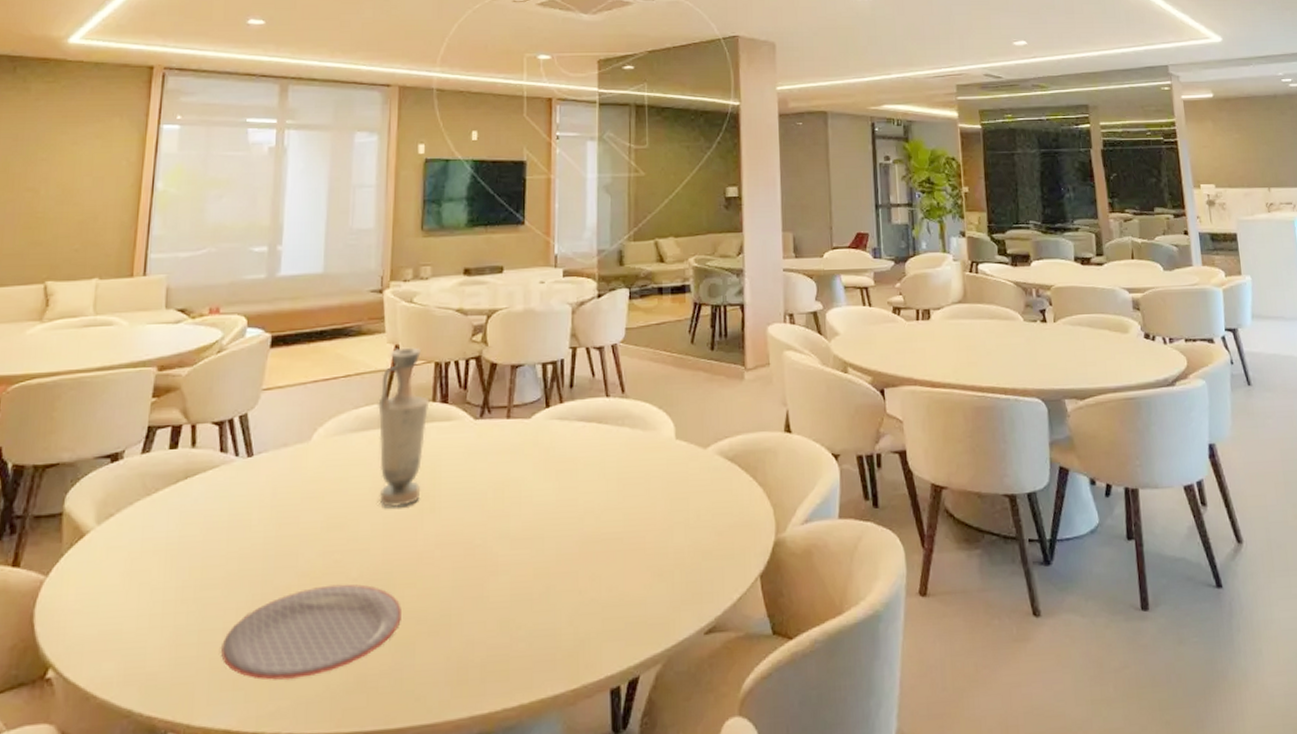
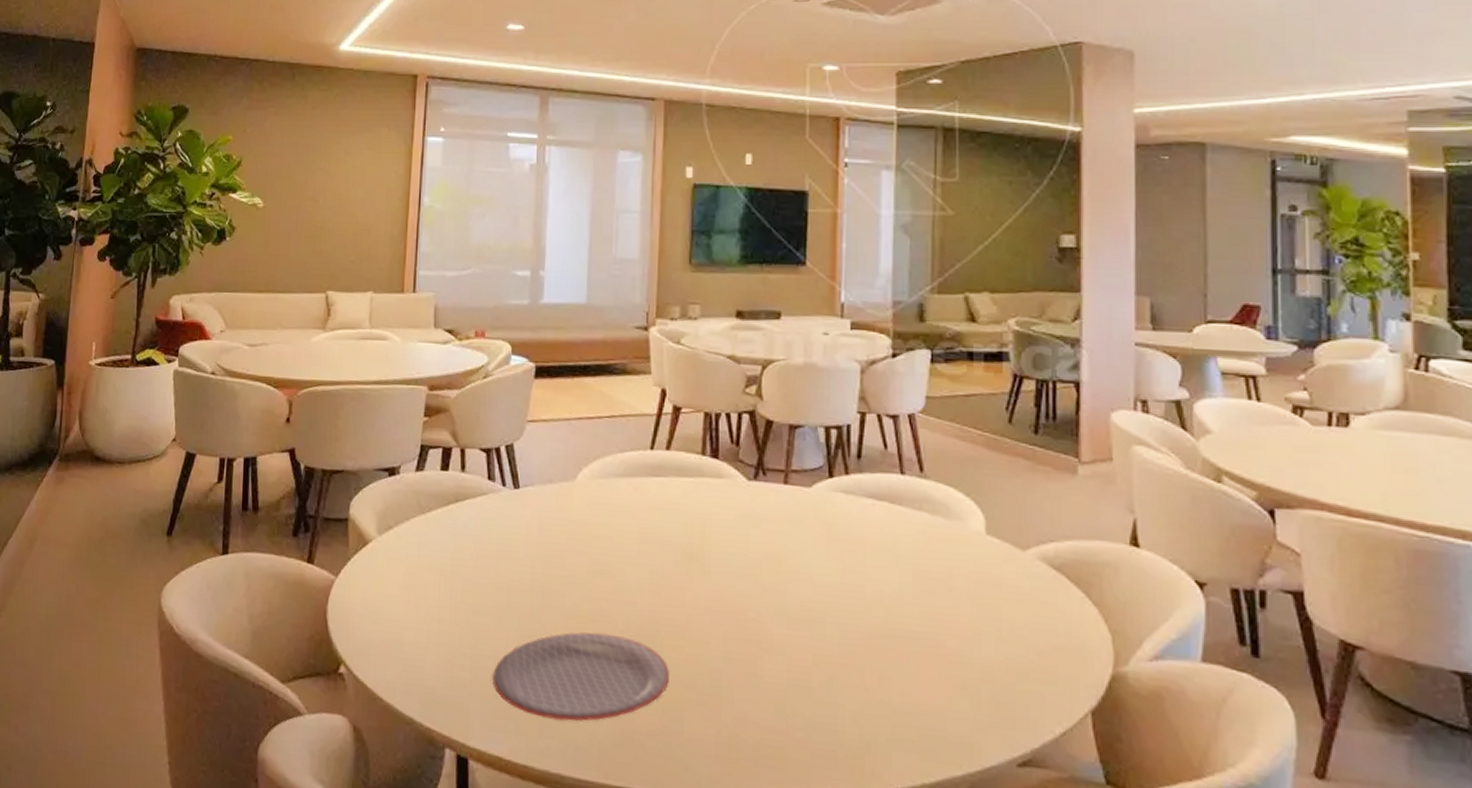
vase: present [378,347,430,508] -> none [644,392,699,564]

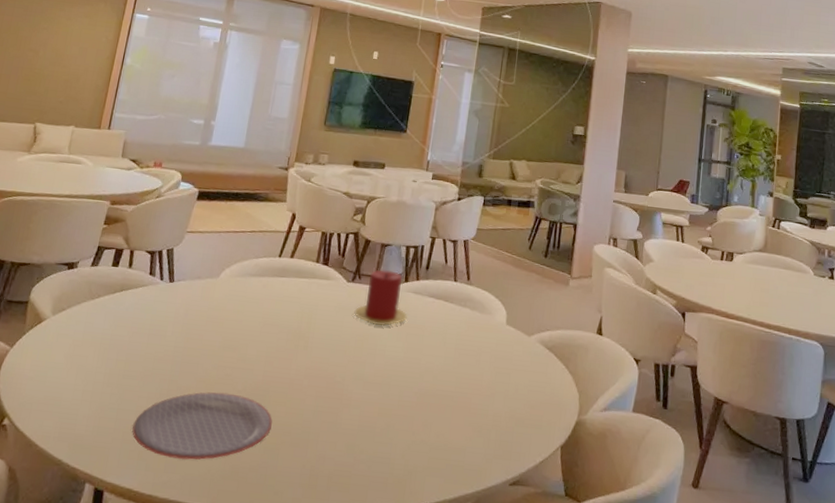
candle: none [762,461,838,541] -> present [354,269,407,327]

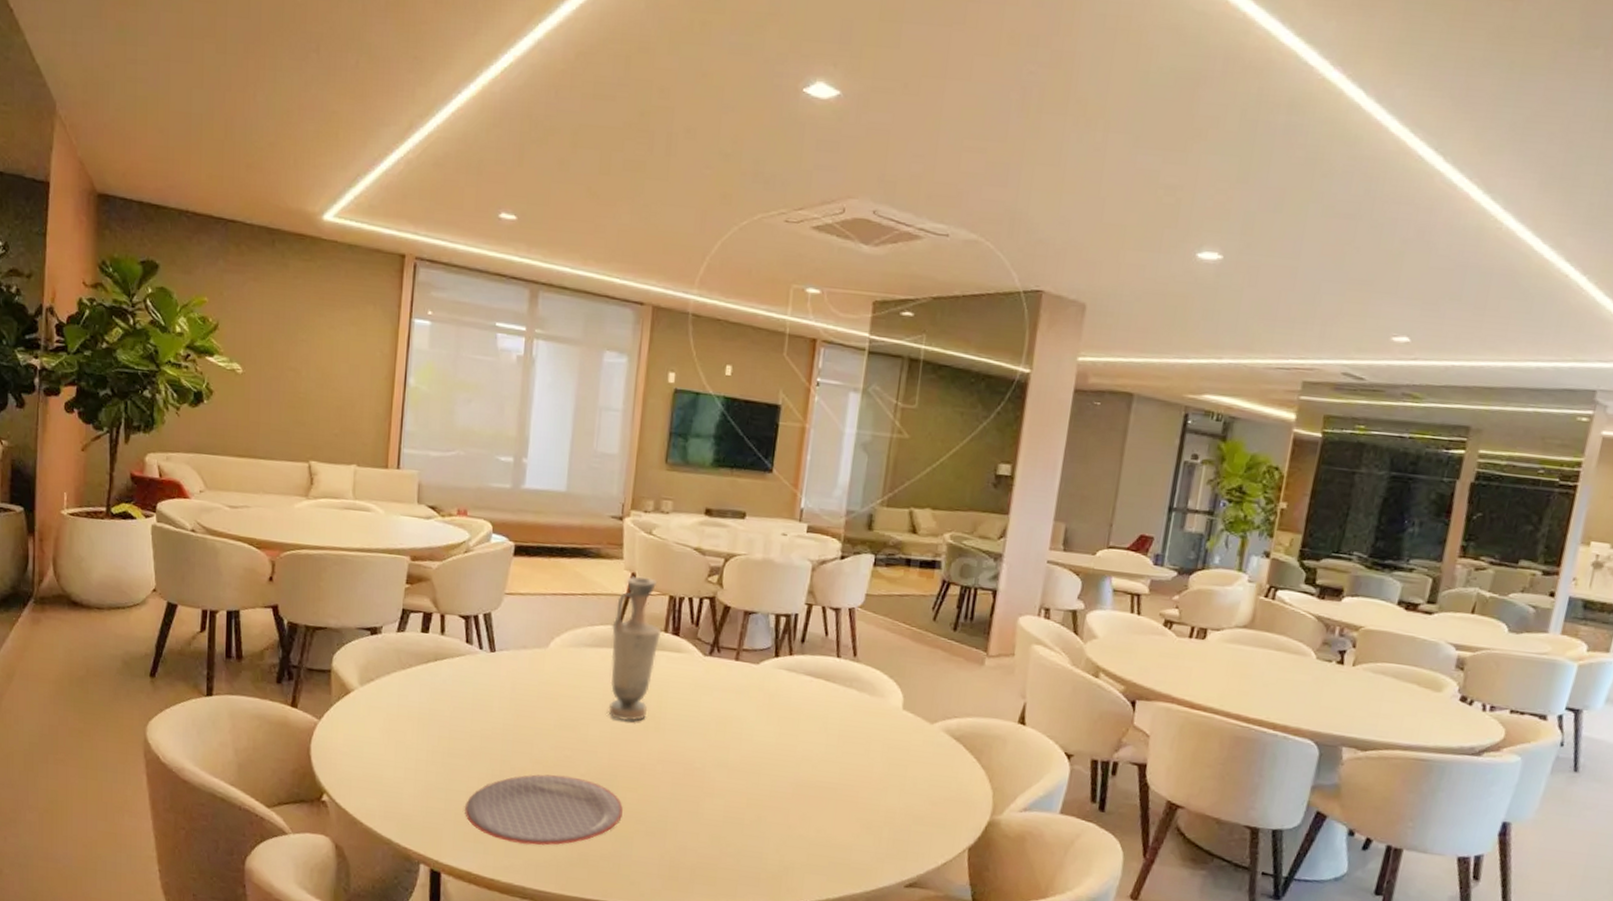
vase: none [265,215,314,341] -> present [608,575,662,722]
candle: present [354,269,407,327] -> none [713,642,779,708]

